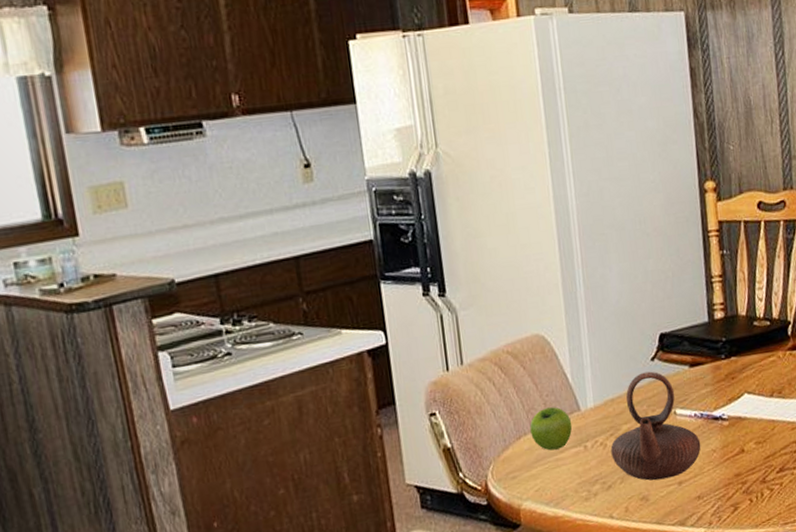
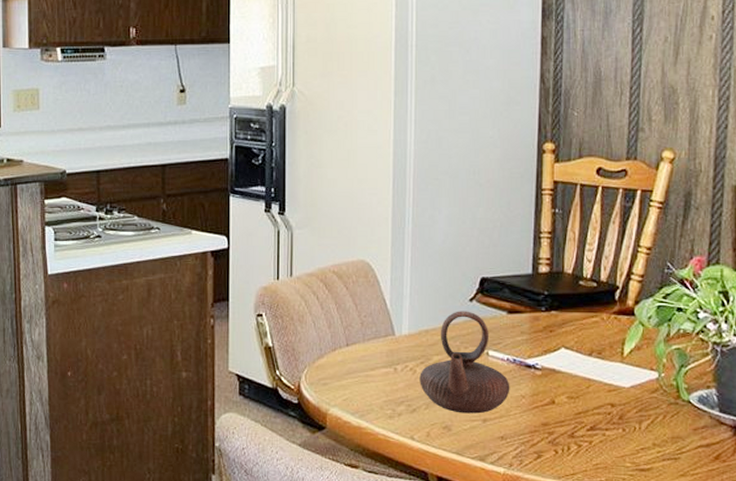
fruit: present [529,406,573,451] -> none [345,326,385,367]

